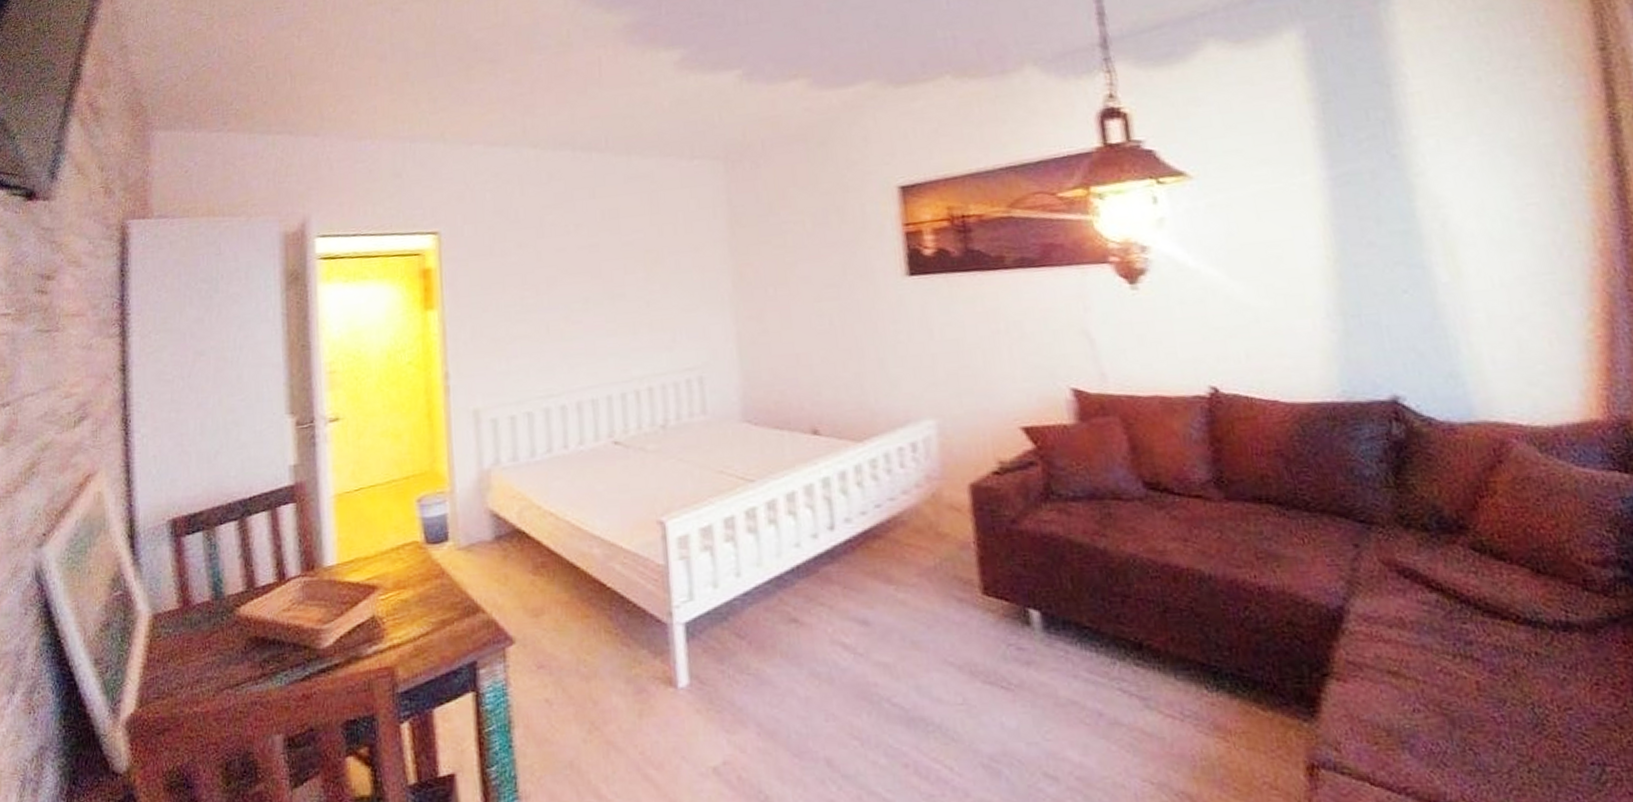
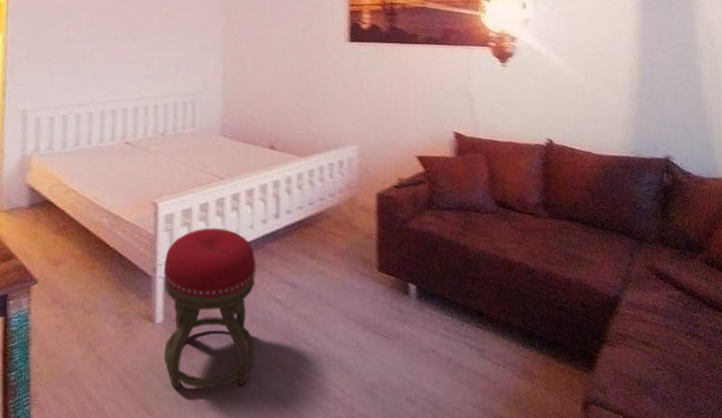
stool: none [681,550,821,778] -> present [163,228,256,389]

